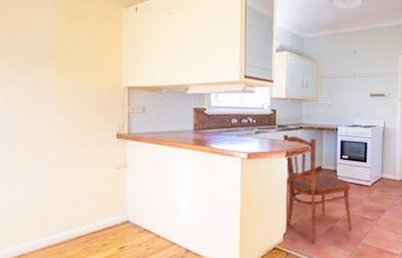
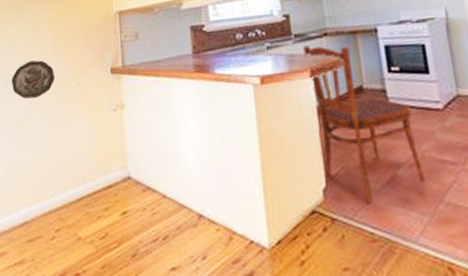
decorative plate: none [9,119,60,152] -> present [11,60,56,99]

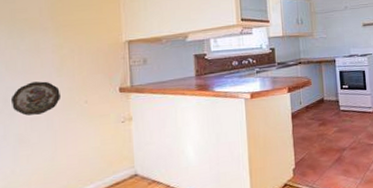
dining chair: present [303,45,426,204] -> none [284,71,360,176]

